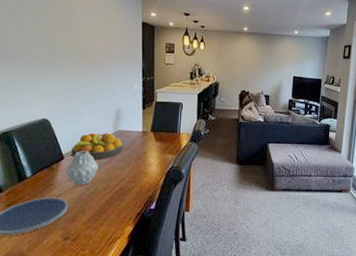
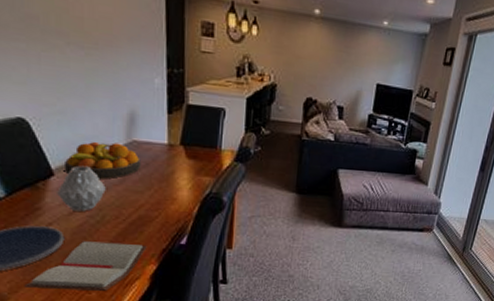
paperback book: none [38,208,126,248] -> present [24,241,147,291]

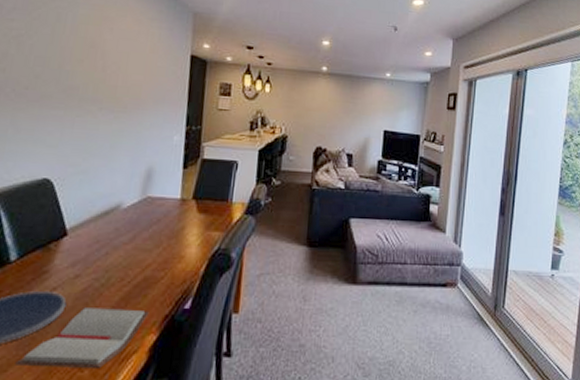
vase: present [57,165,106,211] -> none [67,224,116,274]
fruit bowl: present [65,142,141,179] -> none [78,199,153,238]

